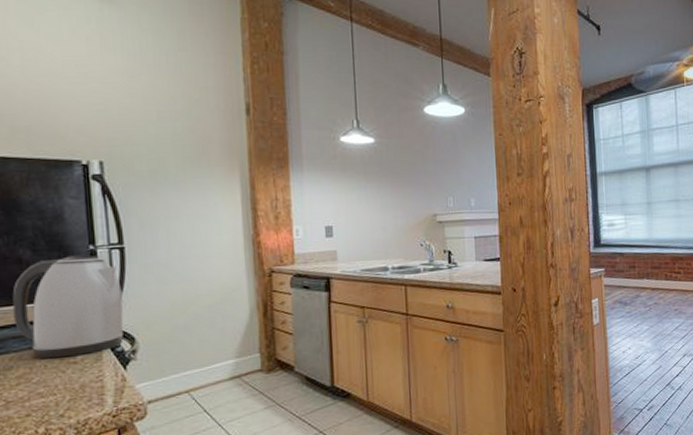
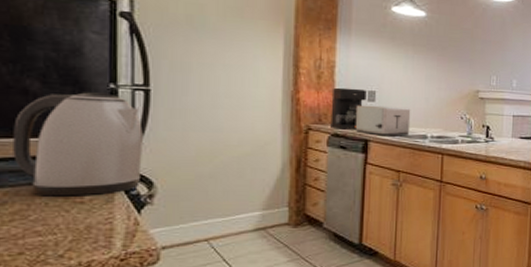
coffee maker: none [291,225,324,270] -> present [330,87,367,130]
toaster: none [315,239,371,272] -> present [355,105,411,137]

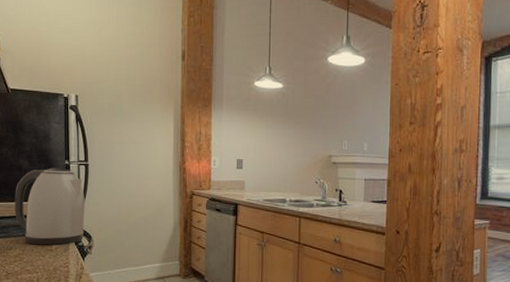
coffee maker: present [330,87,367,130] -> none [208,157,236,195]
toaster: present [355,105,411,137] -> none [227,172,272,201]

